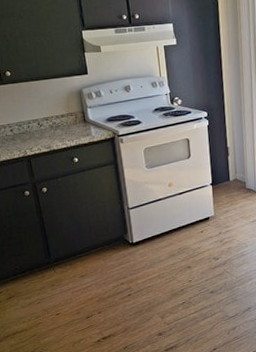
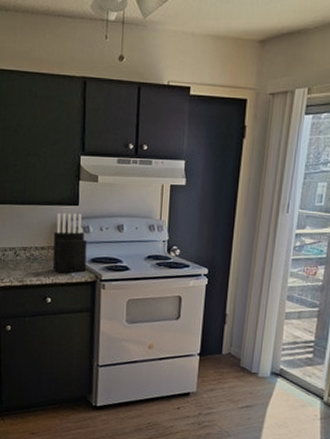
knife block: none [70,81,104,135] -> present [52,212,88,274]

